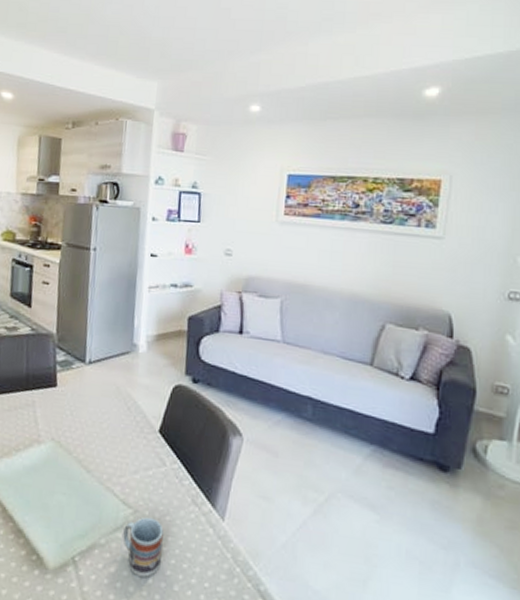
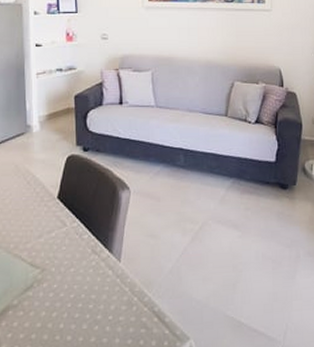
cup: present [123,517,164,578] -> none [34,272,69,325]

